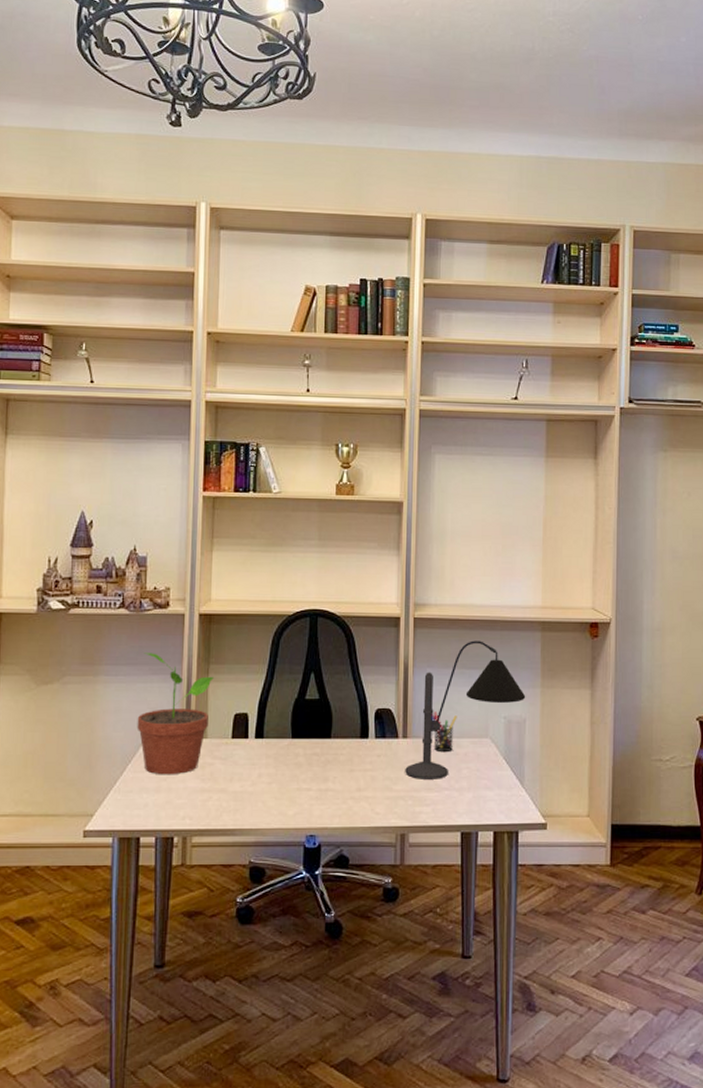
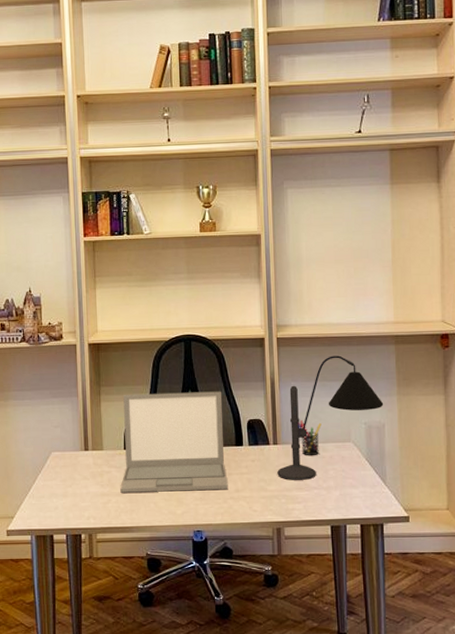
potted plant: present [137,653,214,774] -> none [43,379,105,482]
laptop: none [224,674,349,789] -> present [120,391,228,493]

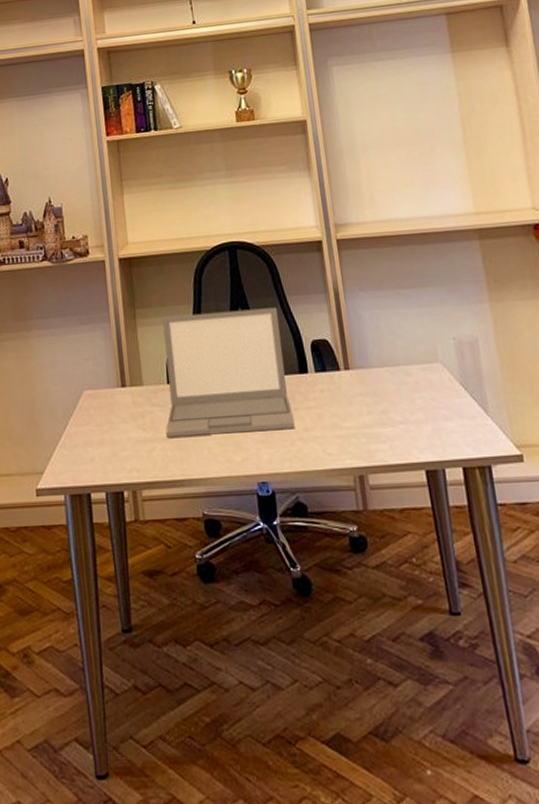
desk lamp: present [277,355,384,480] -> none [352,256,474,414]
pen holder: present [298,420,322,455] -> none [371,338,401,382]

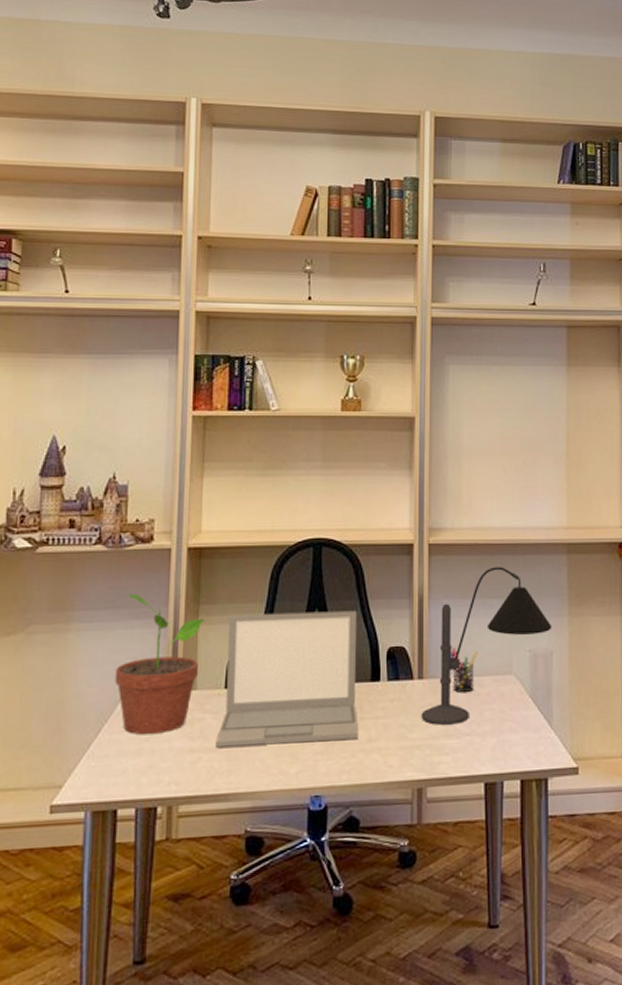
potted plant: none [71,302,142,426] -> present [114,594,204,734]
desk lamp: none [352,256,474,414] -> present [421,567,552,725]
pen holder: none [371,338,401,382] -> present [449,647,478,692]

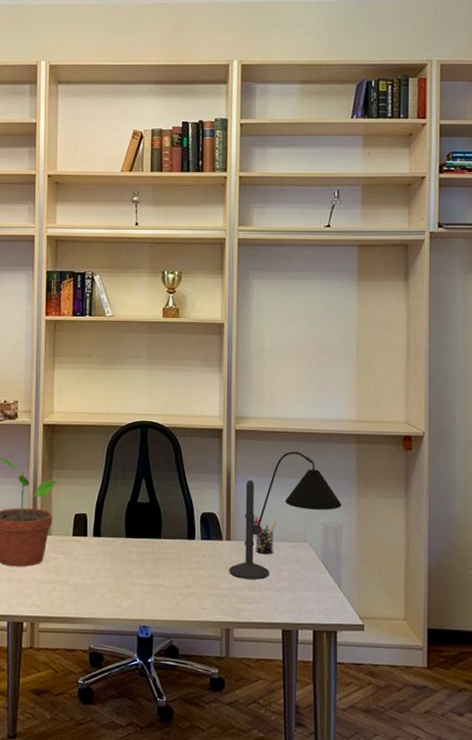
laptop: present [215,610,359,748] -> none [66,478,178,585]

